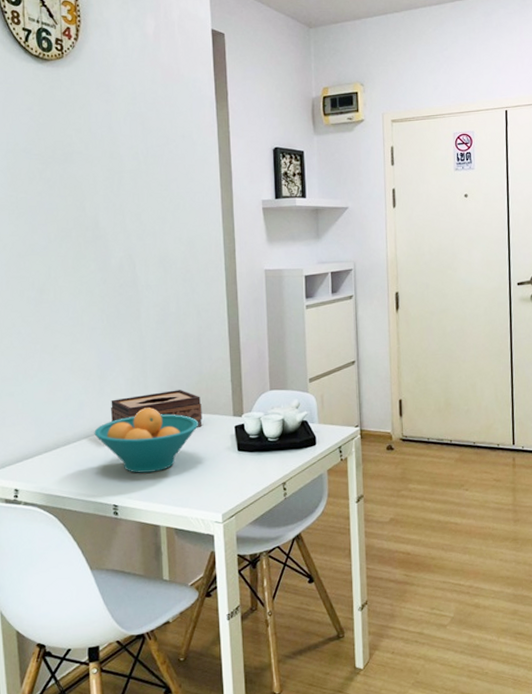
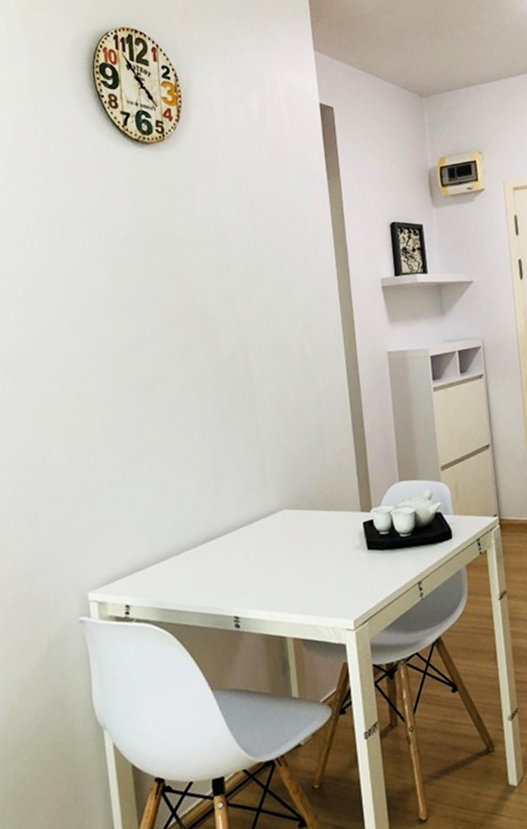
fruit bowl: present [94,408,199,473] -> none [210,507,324,580]
tissue box: present [111,390,202,427] -> none [227,486,328,526]

